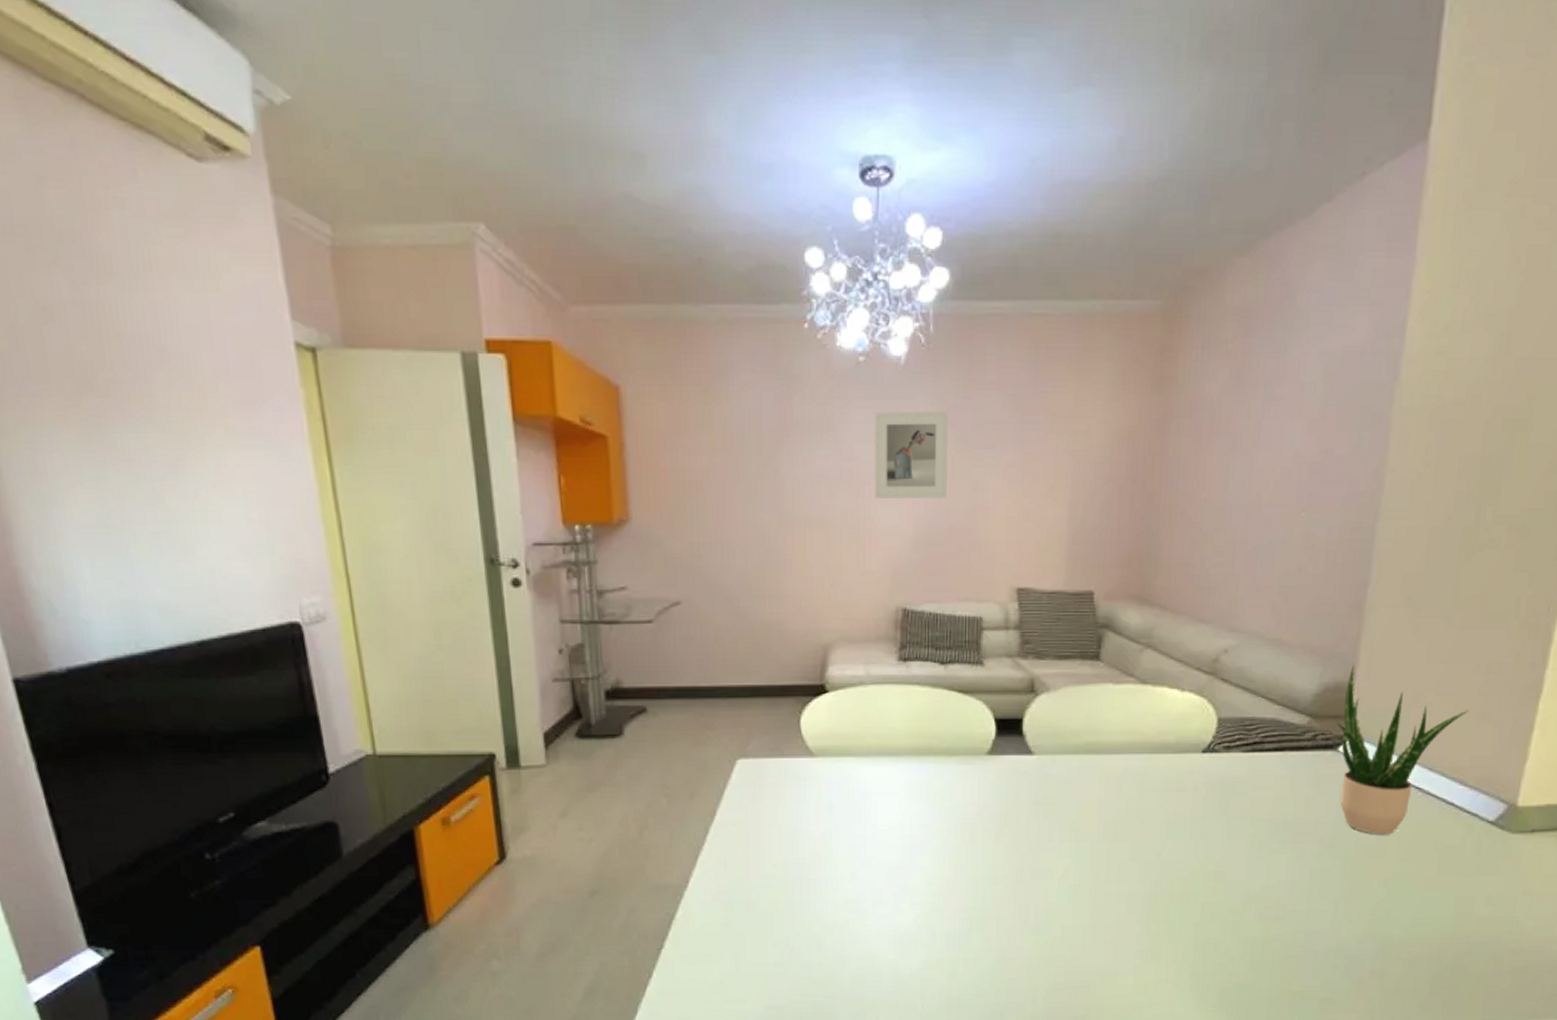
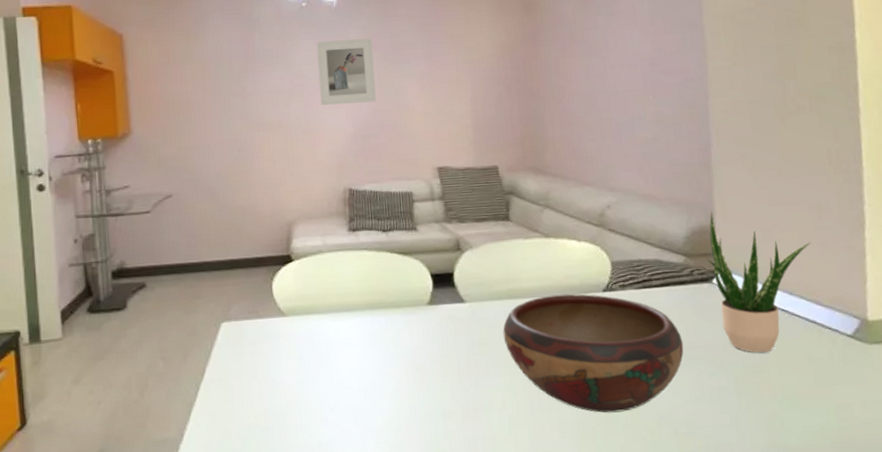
decorative bowl: none [1074,752,1289,890] -> present [503,294,684,413]

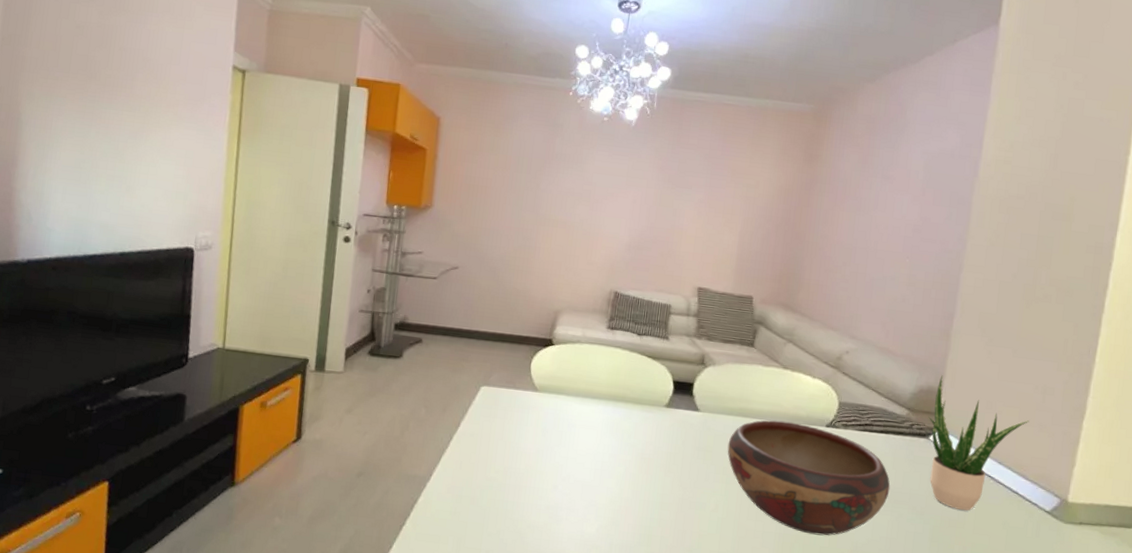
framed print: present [316,37,376,105] -> none [603,155,662,218]

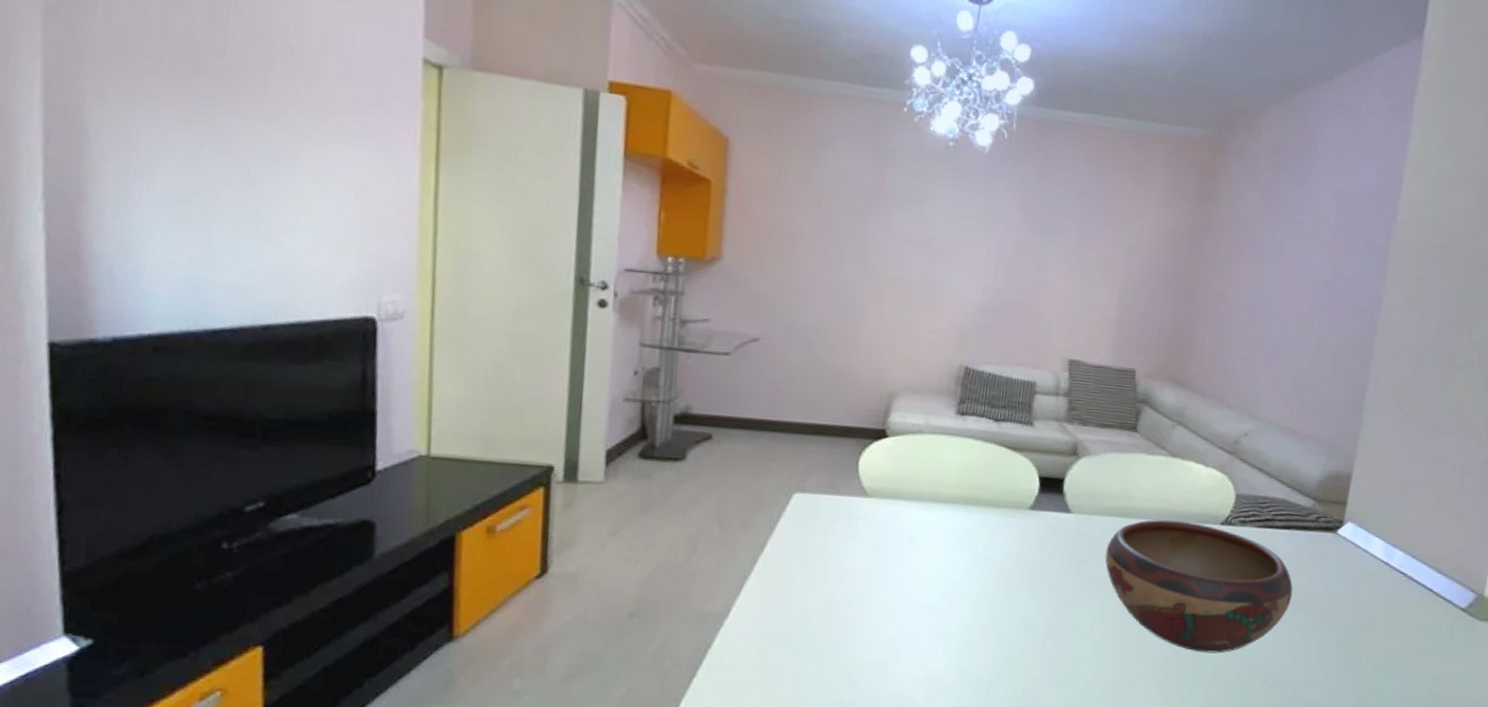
potted plant: present [928,375,1030,511] -> none [1336,458,1446,614]

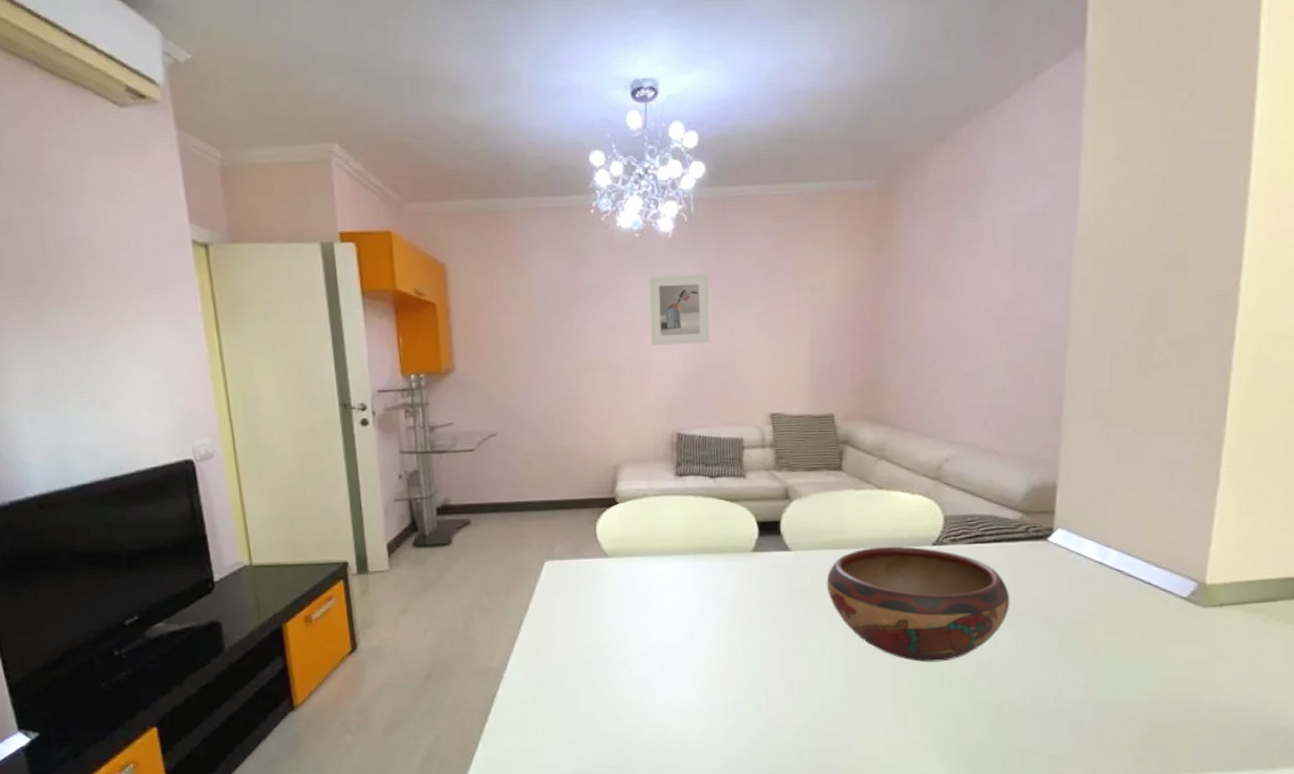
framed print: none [950,191,1023,273] -> present [649,273,710,345]

